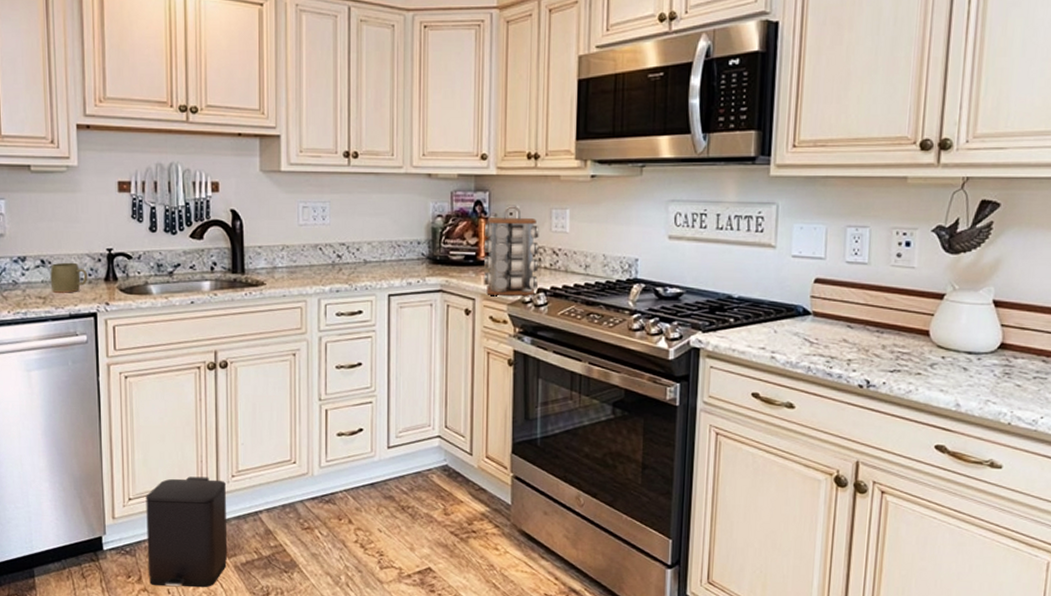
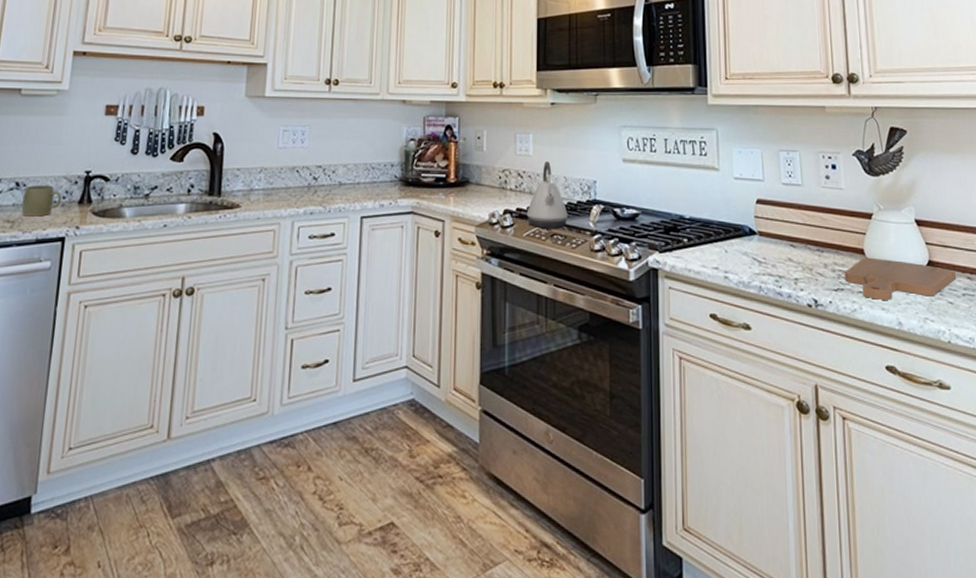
pedal bin: present [146,476,227,587] -> none [78,419,178,558]
spice rack: present [484,205,539,297] -> none [453,129,505,219]
kettle: none [561,238,606,309] -> present [526,161,568,230]
cutting board: none [903,339,1029,383] -> present [844,257,956,301]

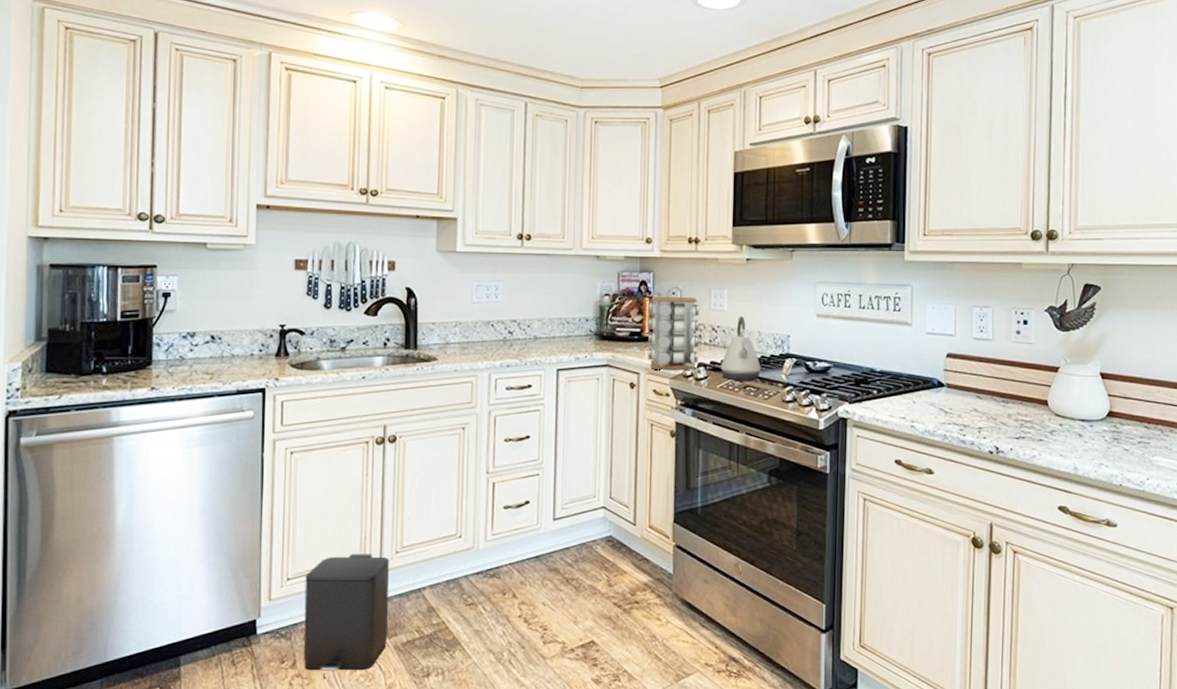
mug: present [21,185,63,217] -> none [219,338,259,369]
pedal bin: none [78,419,178,558] -> present [303,553,389,671]
spice rack: none [453,129,505,219] -> present [648,285,699,371]
cutting board: present [844,257,956,301] -> none [1027,408,1133,448]

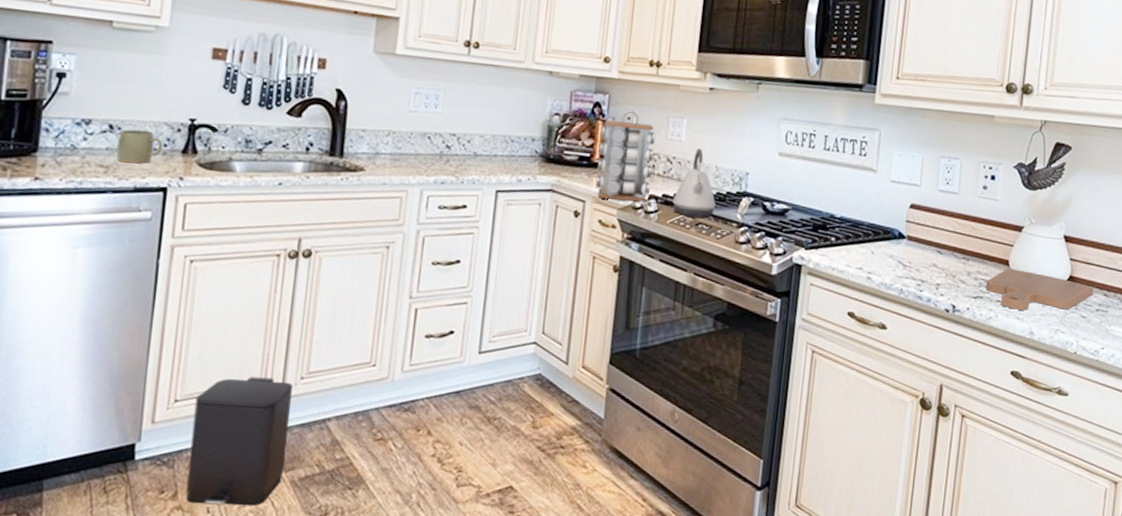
mug: none [219,338,259,369] -> present [116,129,164,164]
cutting board: none [1027,408,1133,448] -> present [985,268,1093,311]

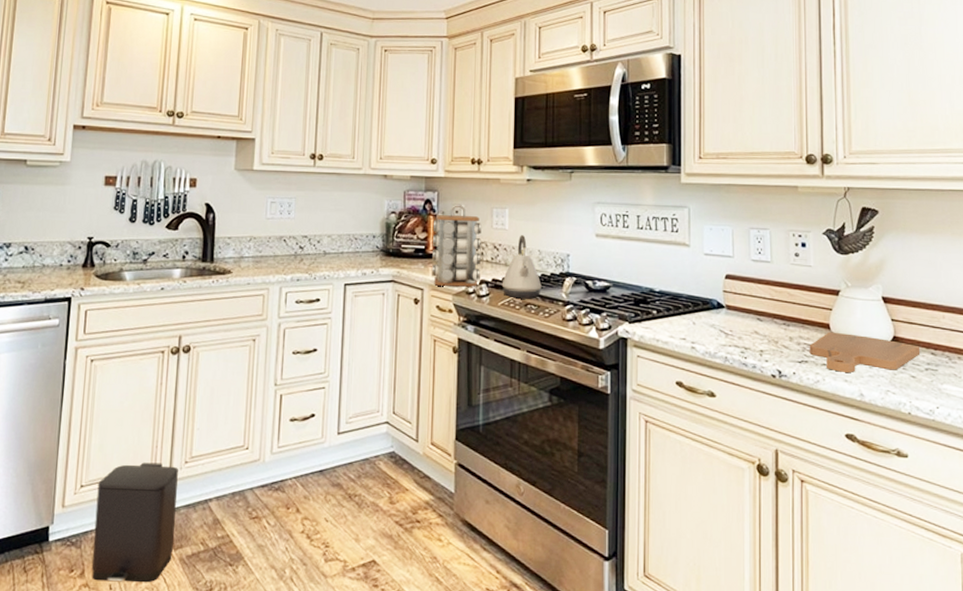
mug: present [116,129,164,164] -> none [30,249,68,278]

